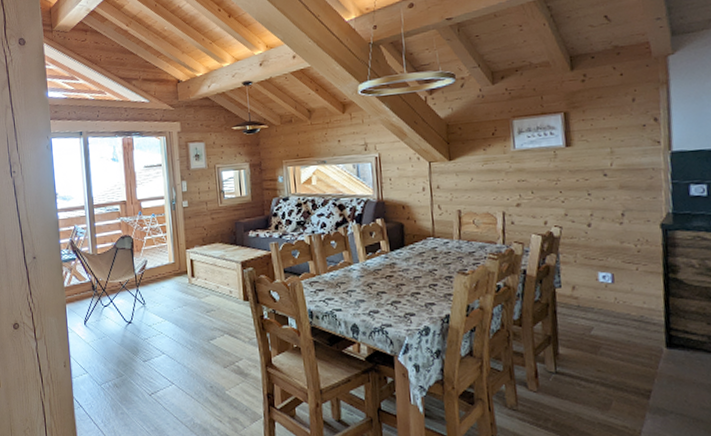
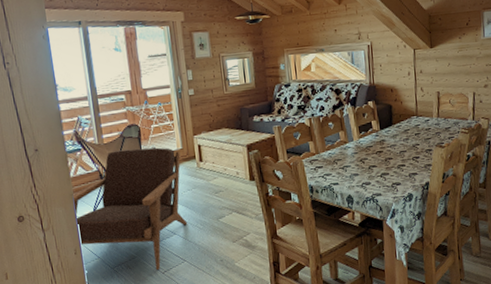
armchair: none [64,260,177,392] -> present [71,147,188,271]

